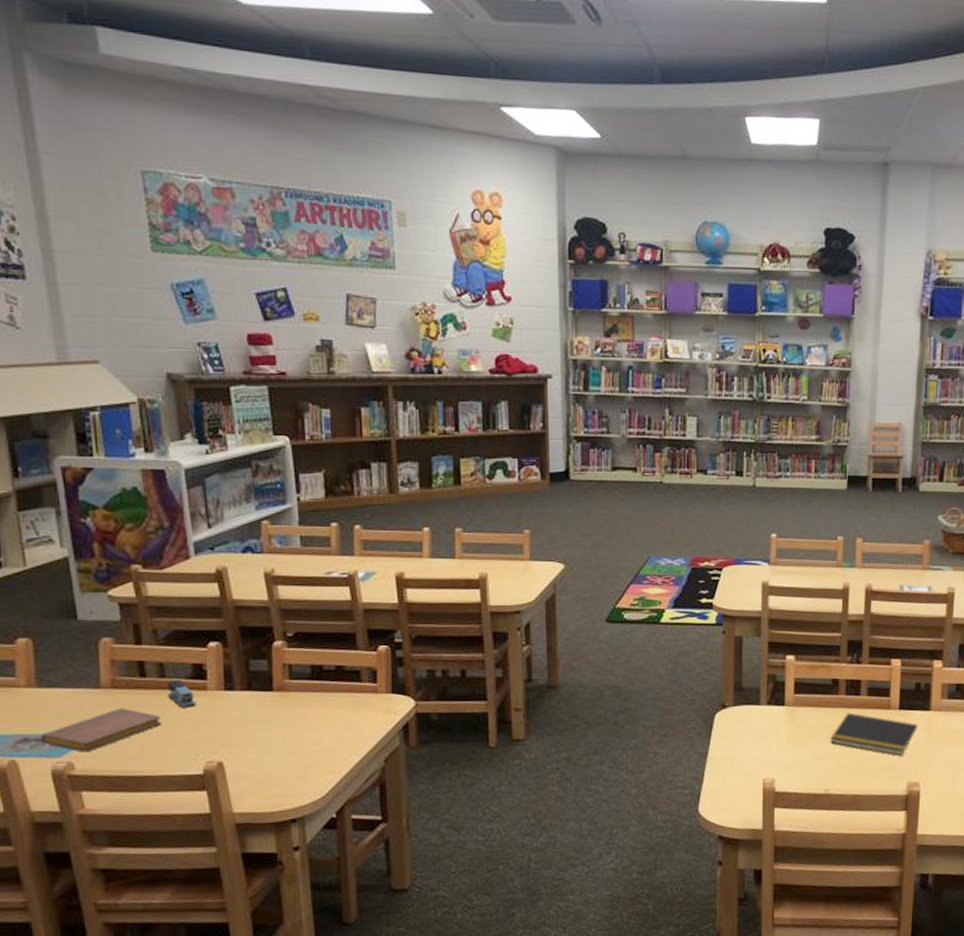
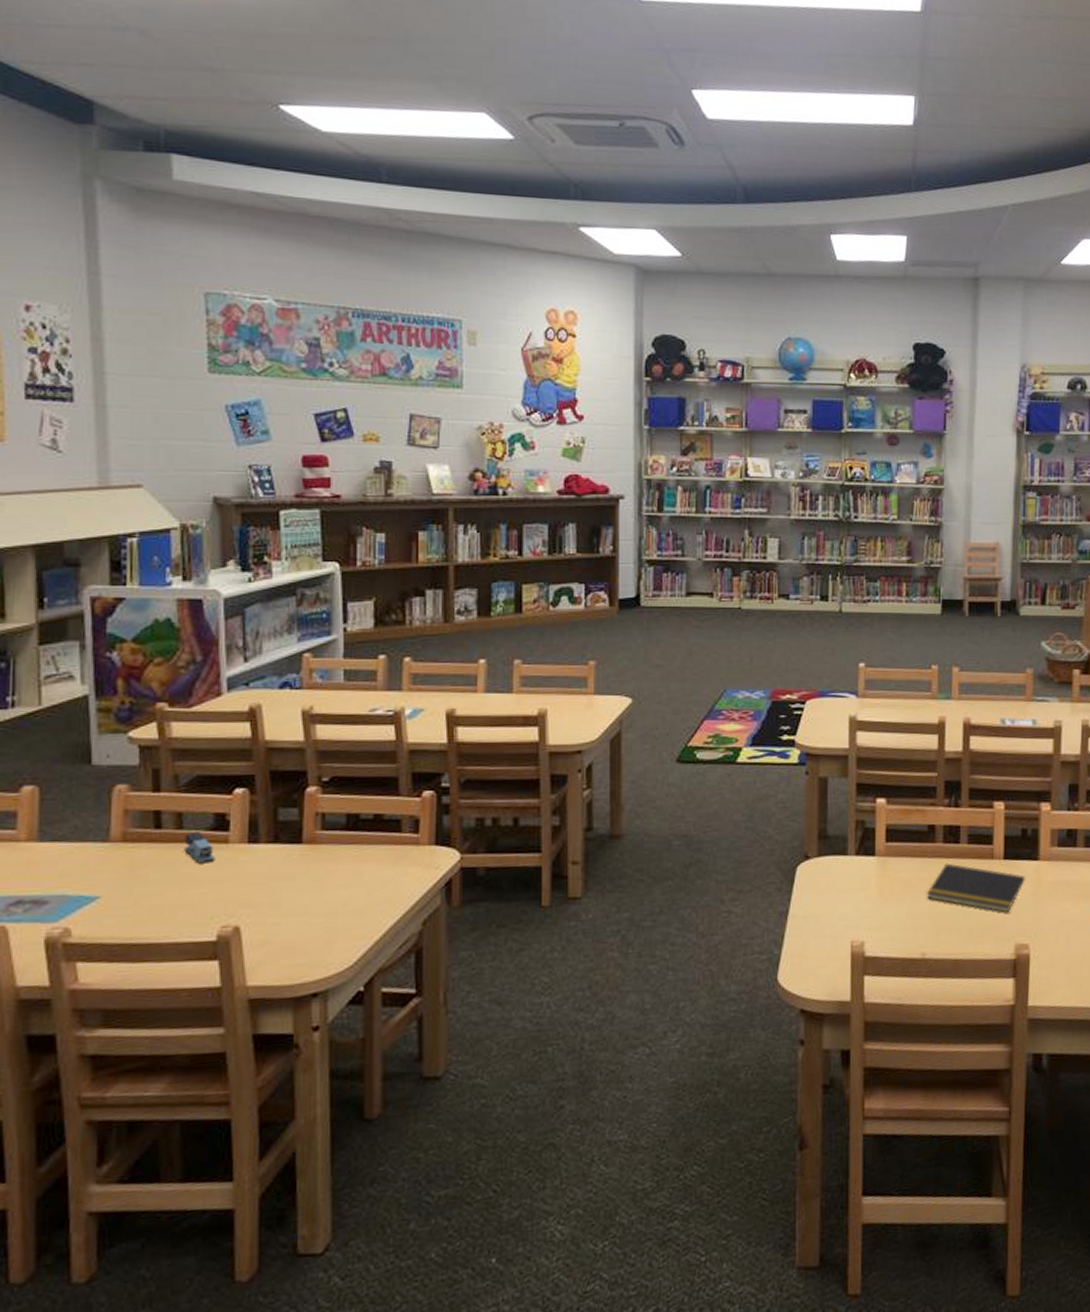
notebook: present [41,707,163,753] -> none [37,864,176,916]

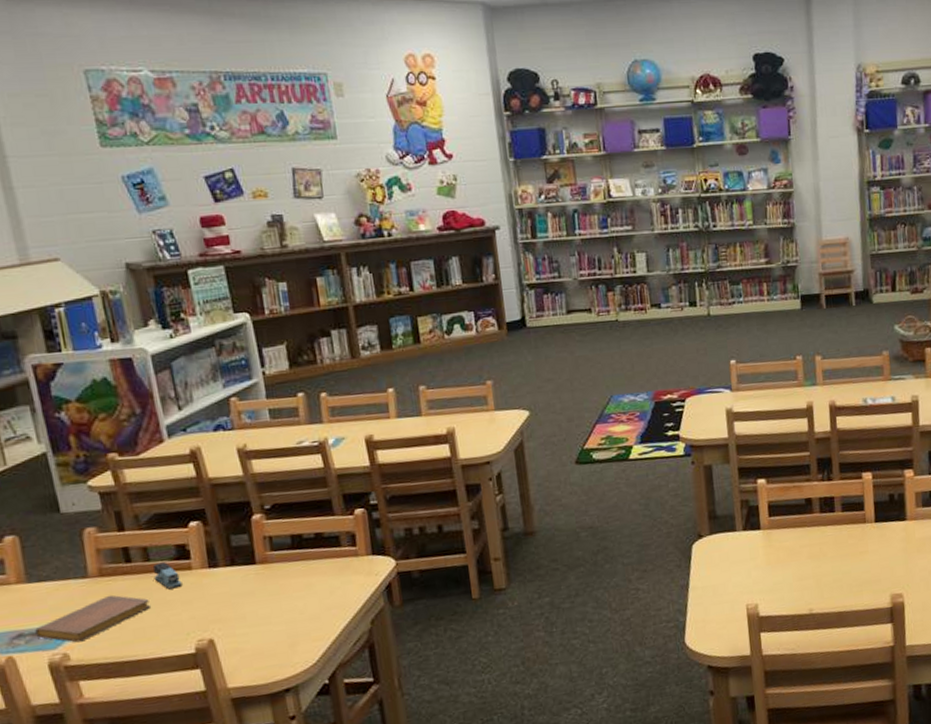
notebook: none [37,864,176,916] -> present [35,595,152,643]
notepad: present [927,863,1025,913] -> none [809,530,895,568]

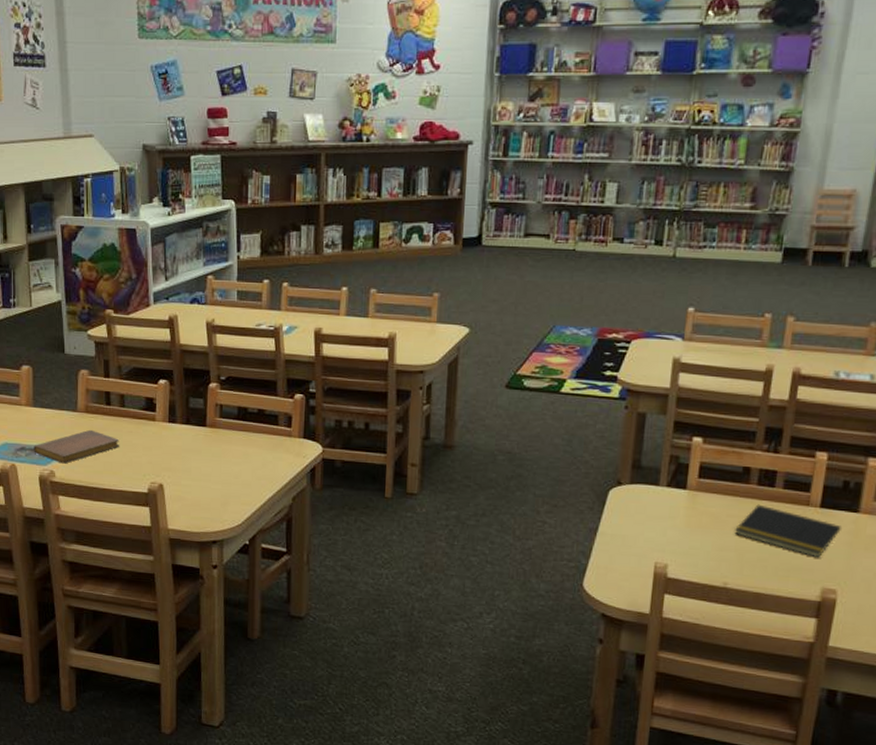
stapler: present [152,562,183,590] -> none [125,410,146,435]
notepad: none [809,530,895,568] -> present [734,504,841,558]

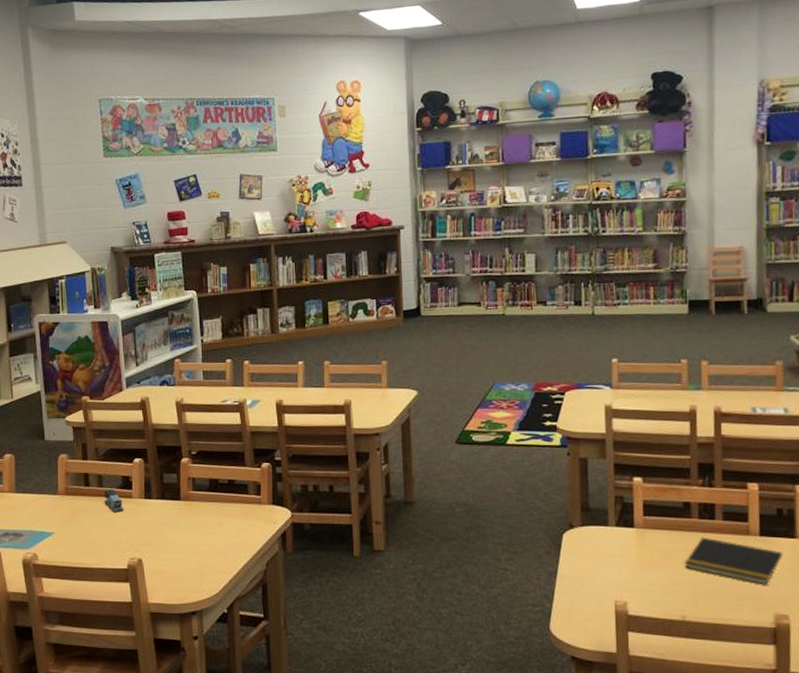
notebook: present [34,429,120,464] -> none [17,511,100,546]
stapler: none [125,410,146,435] -> present [103,489,124,512]

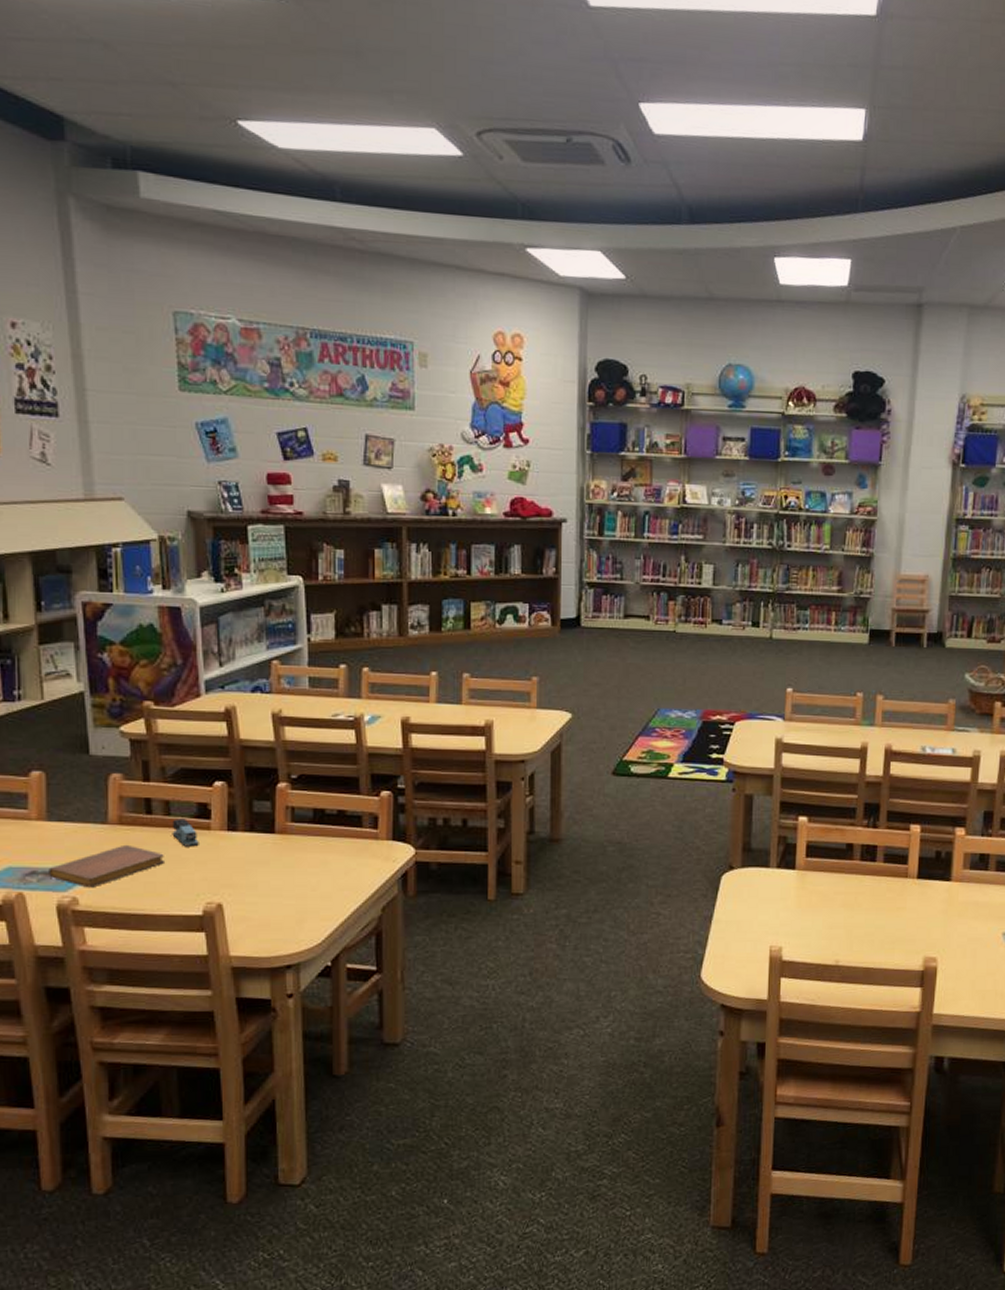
notebook: none [17,511,100,546] -> present [49,844,166,888]
notepad: present [684,537,783,585] -> none [842,879,937,928]

